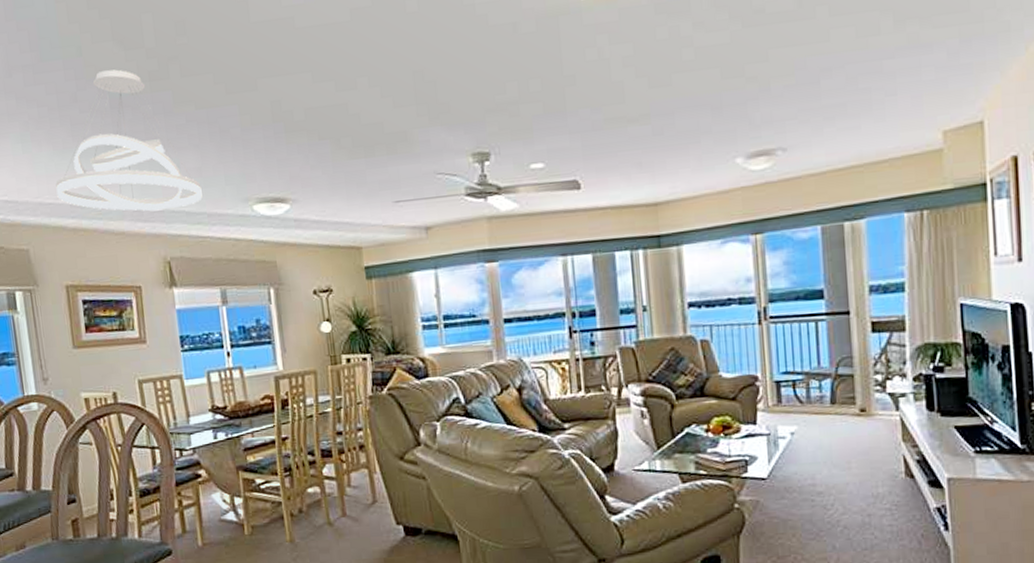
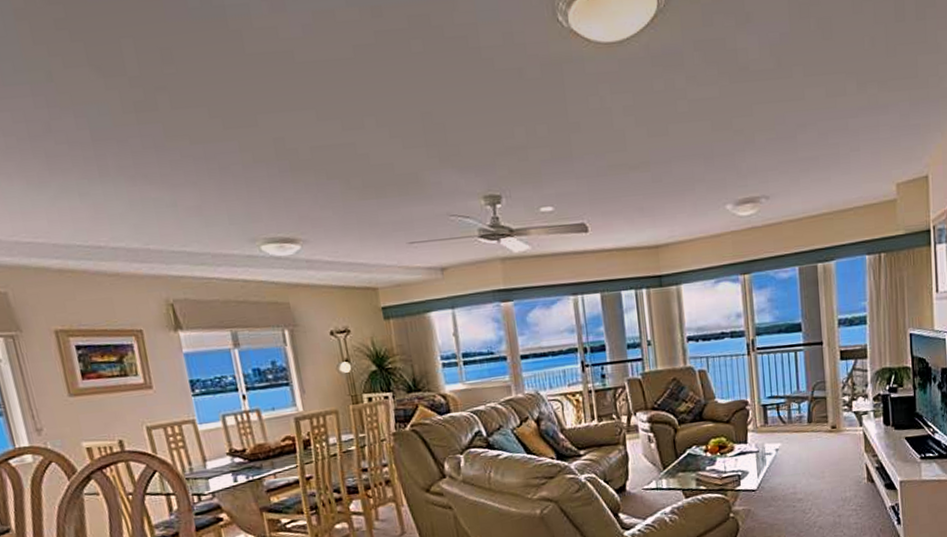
pendant light: present [55,69,203,212] -> none [33,98,205,252]

